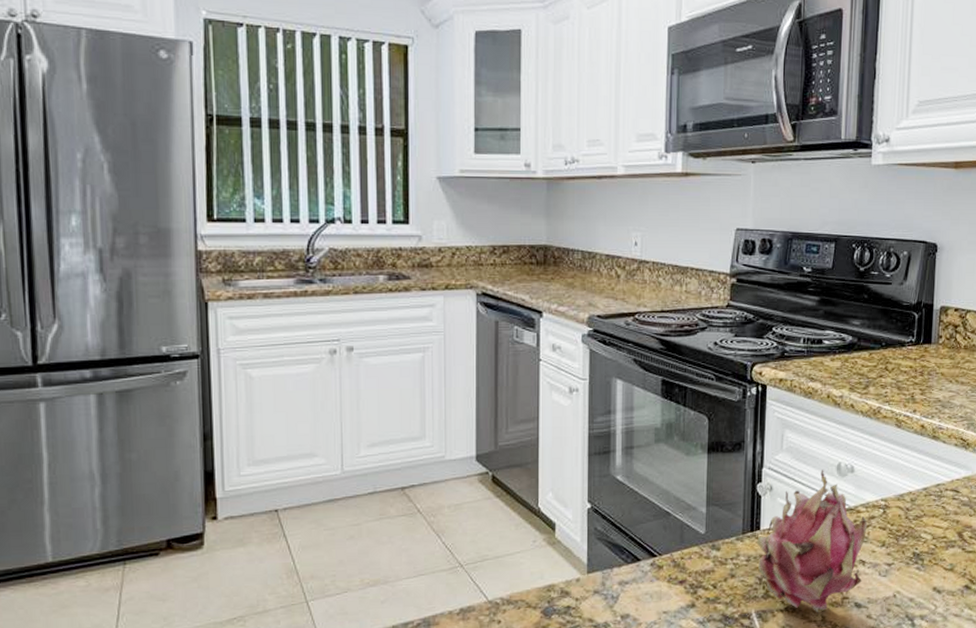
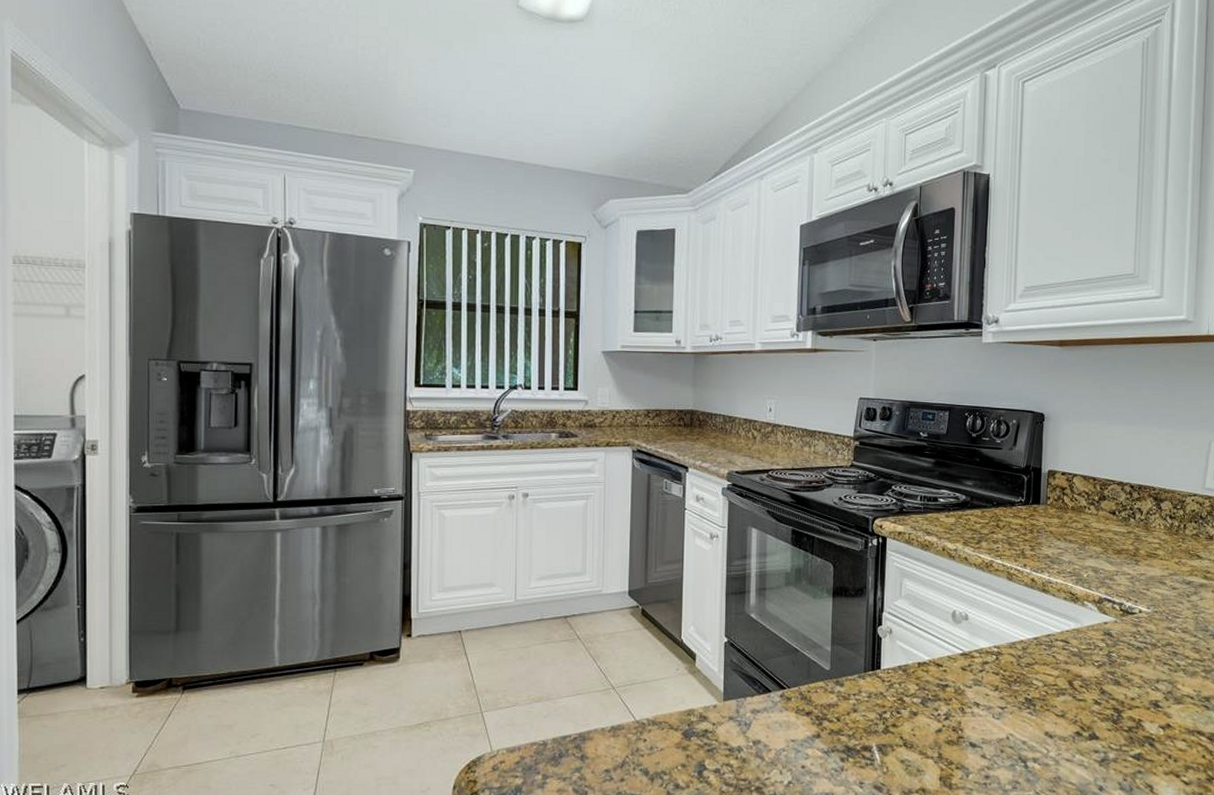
fruit: present [757,470,868,613] -> none [877,616,982,750]

